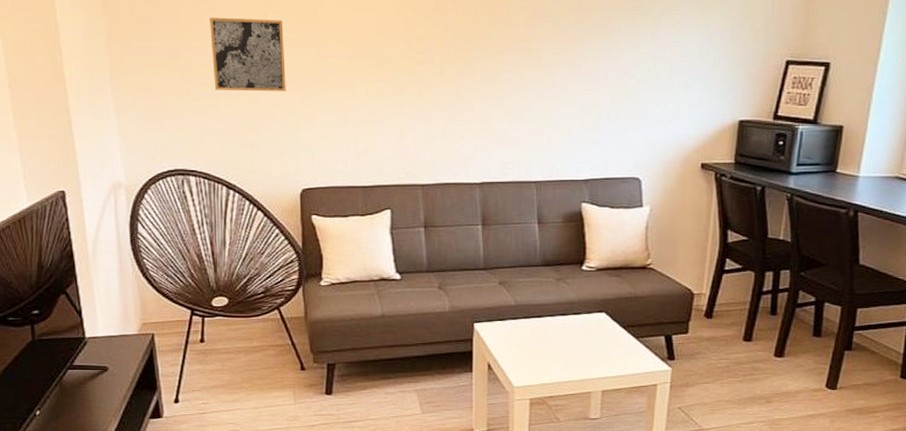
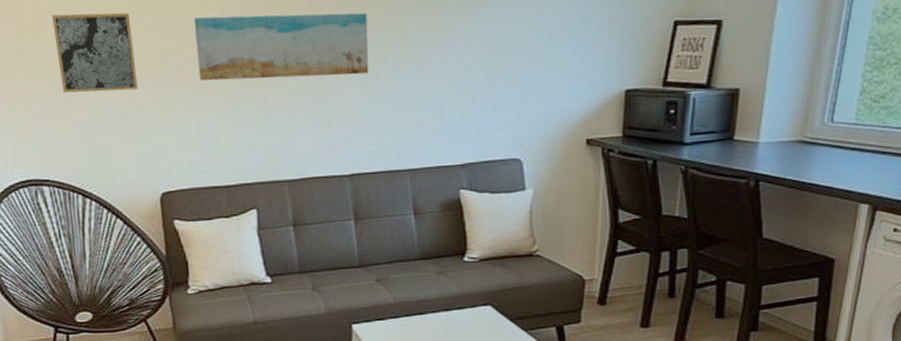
wall art: none [342,29,505,91] -> present [193,12,369,81]

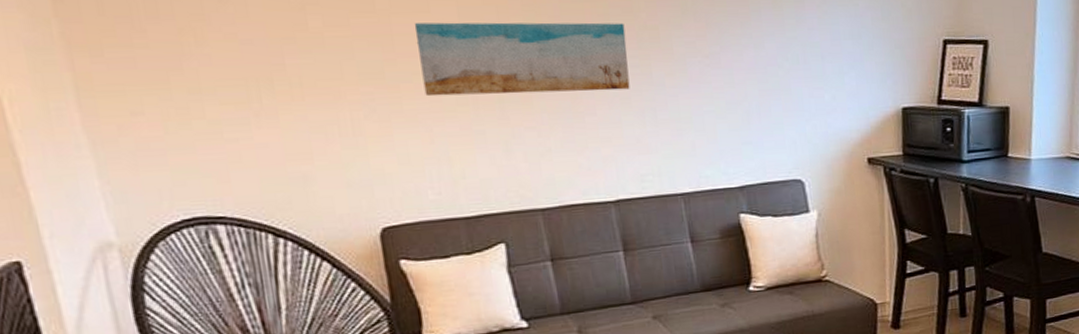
wall art: present [52,13,138,93] -> none [222,14,345,109]

